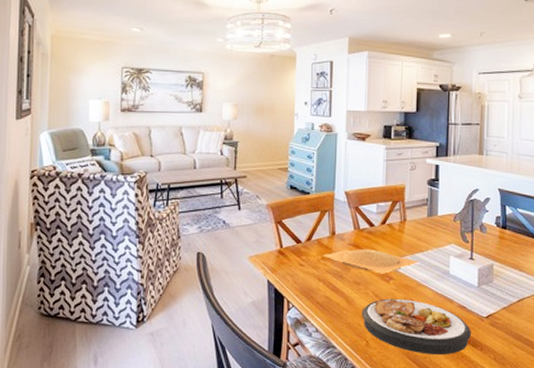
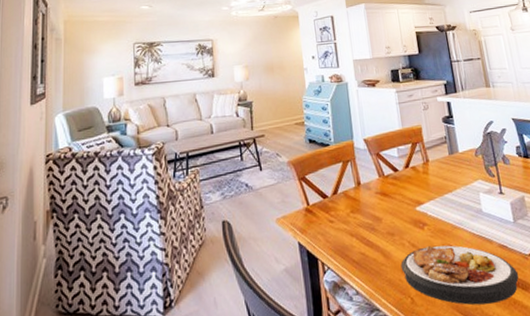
plate: present [322,249,420,274] -> none [351,195,450,221]

